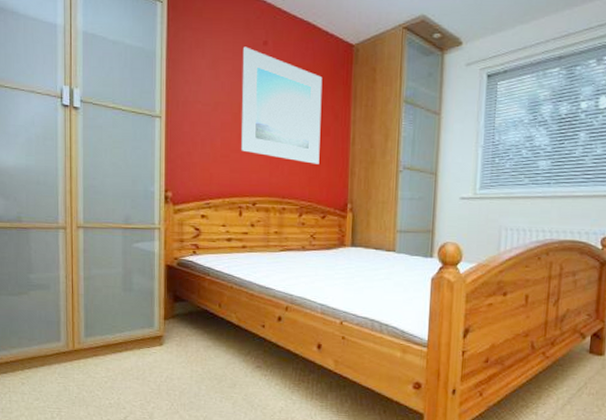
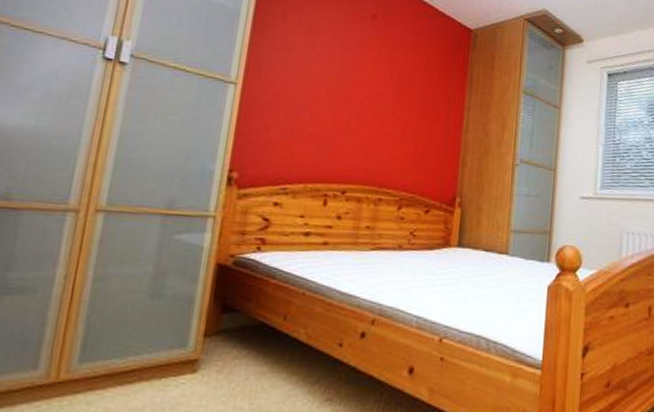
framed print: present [241,46,323,164] -> none [334,17,436,151]

